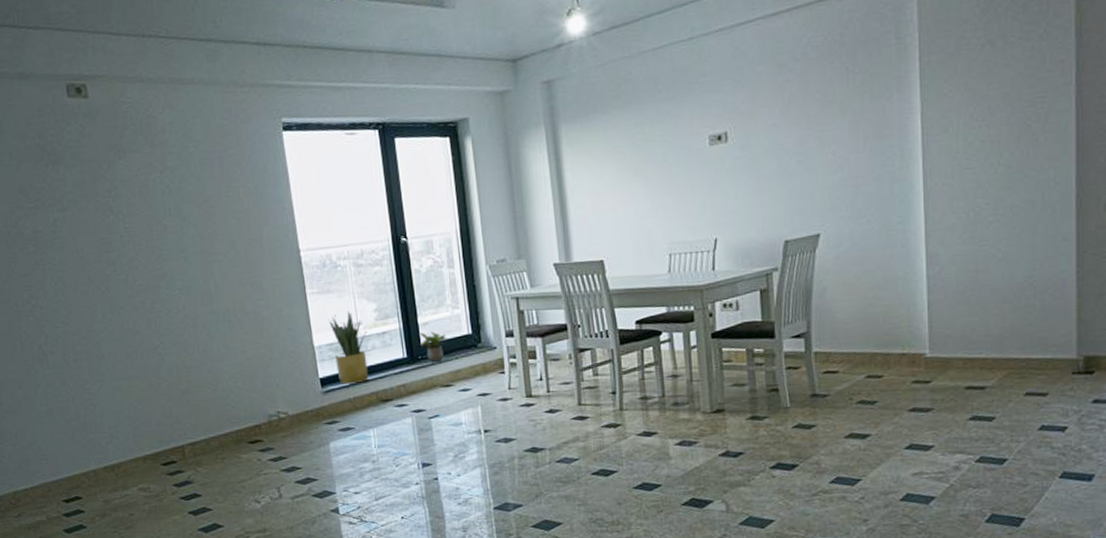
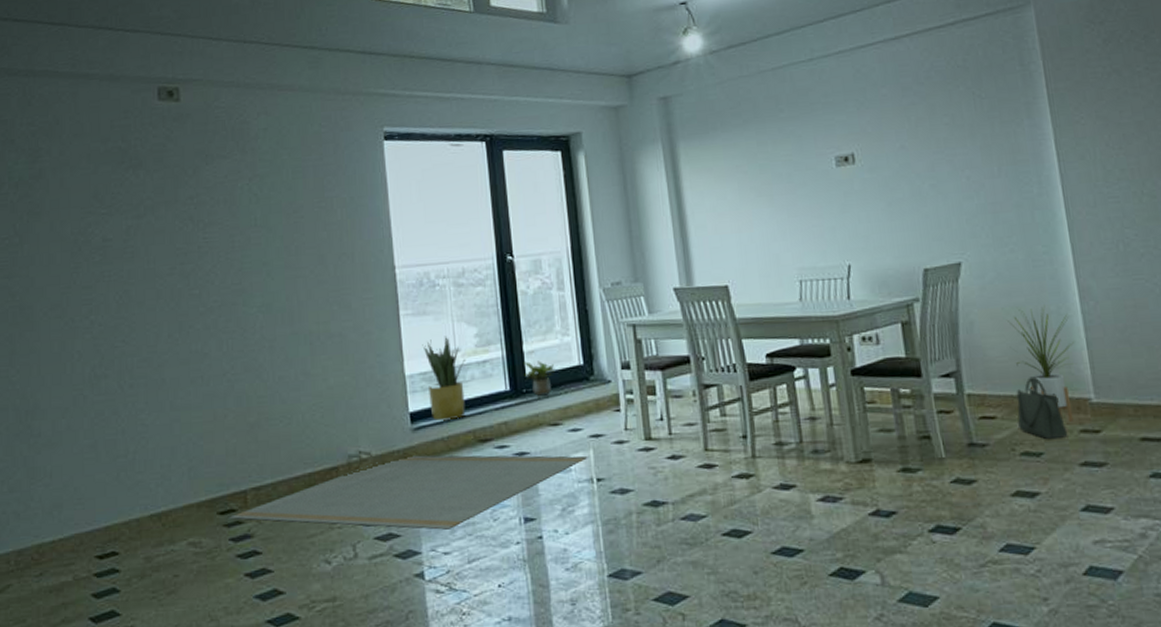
area rug: none [171,411,477,474] -> present [229,455,588,530]
house plant: none [858,271,916,374] -> present [1008,305,1077,422]
handbag: none [858,335,901,389] -> present [1016,376,1068,439]

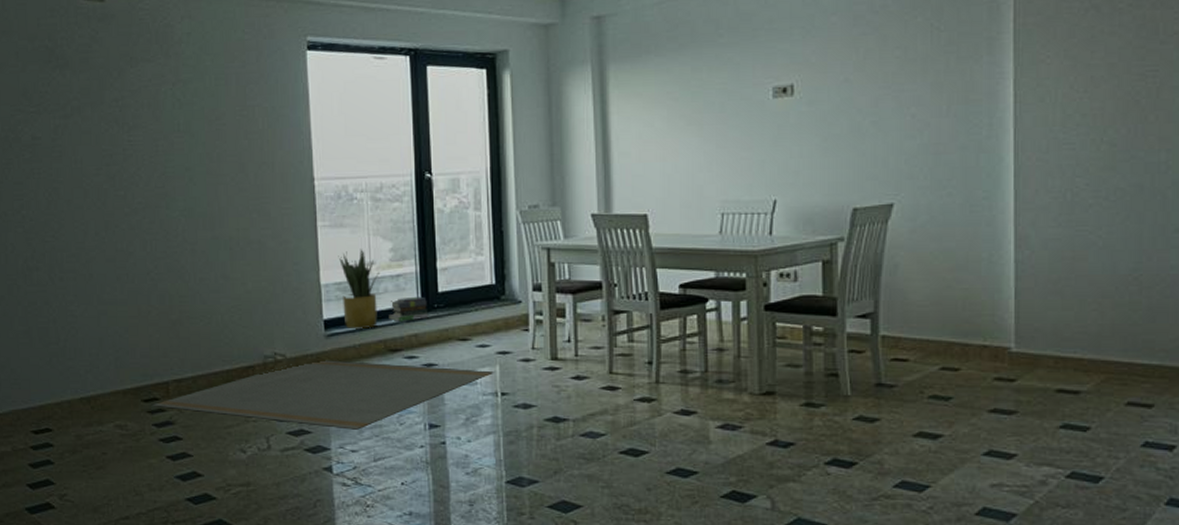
books: none [476,382,518,410] -> present [388,296,429,321]
potted plant: present [523,361,555,396] -> none [436,278,467,311]
house plant: present [1008,305,1077,422] -> none [934,251,1001,369]
handbag: present [1016,376,1068,439] -> none [931,322,981,384]

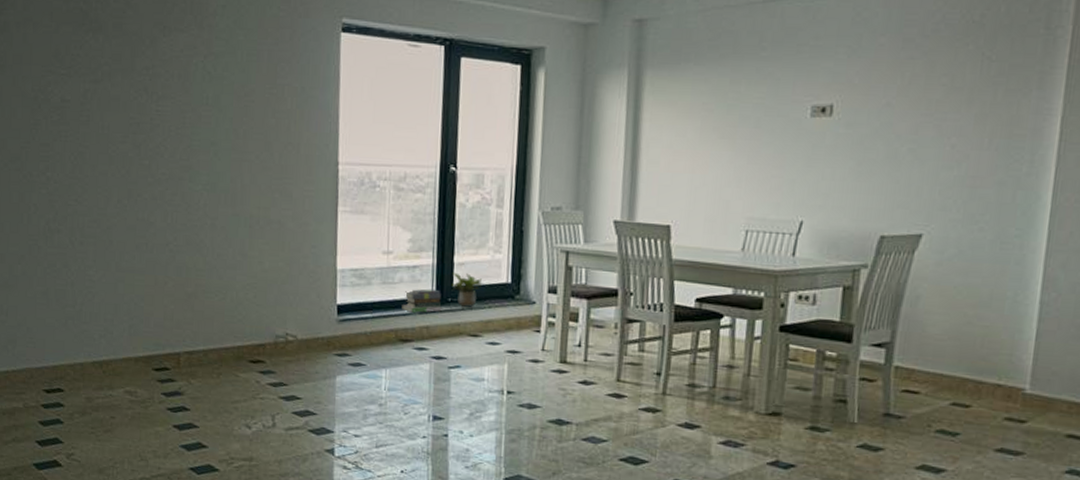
area rug: present [152,360,494,430] -> none [163,344,502,415]
planter: present [338,248,381,328] -> none [356,236,398,317]
potted plant: none [436,278,467,311] -> present [451,272,483,307]

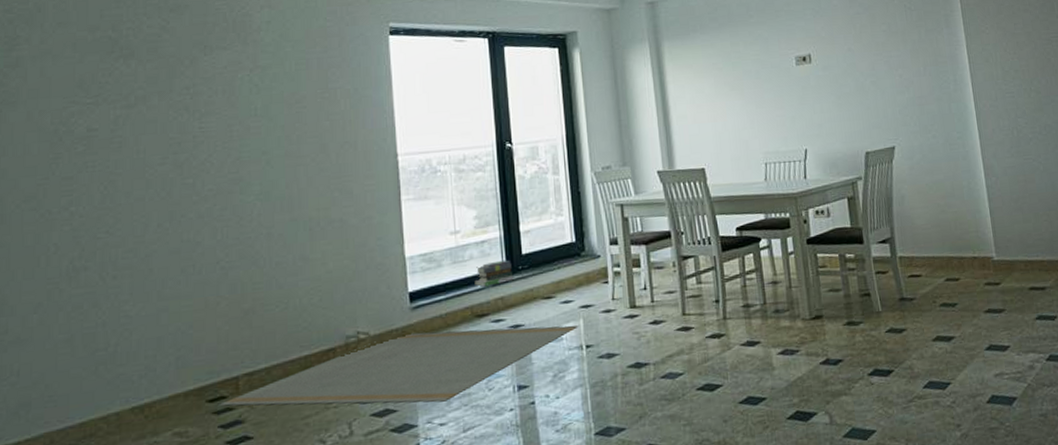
area rug: none [163,344,502,415] -> present [219,325,578,406]
potted plant: present [451,272,483,307] -> none [520,239,550,272]

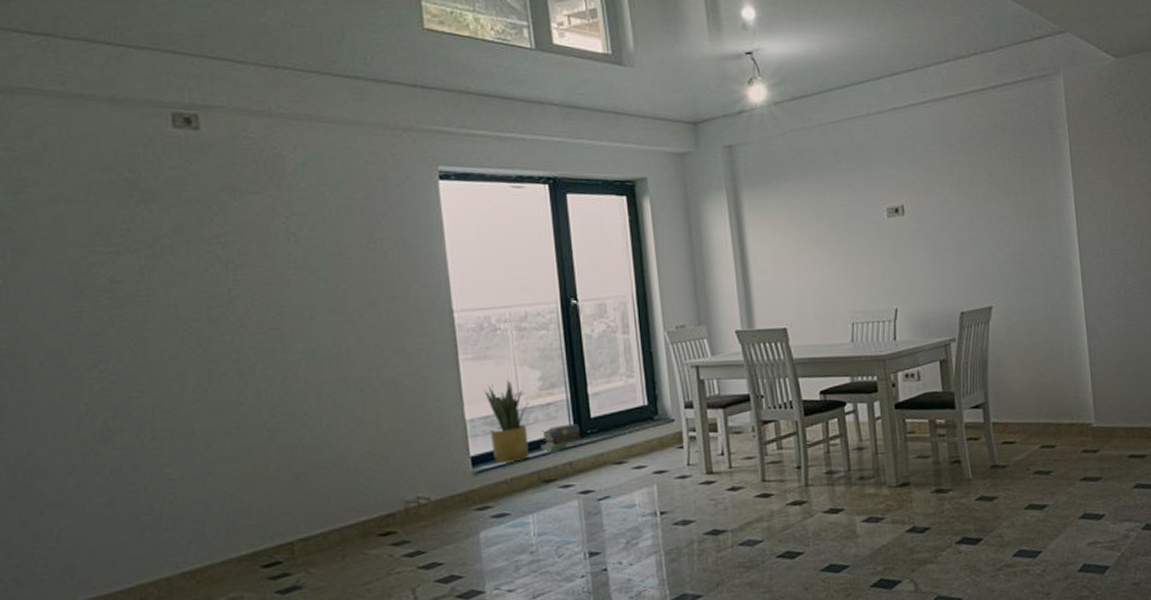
area rug: present [219,325,578,406] -> none [274,491,652,572]
planter: none [423,218,466,299] -> present [483,379,530,463]

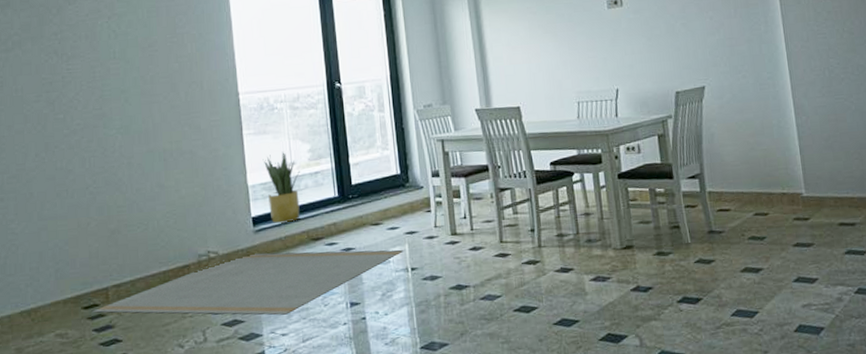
area rug: none [274,491,652,572] -> present [92,249,404,315]
books: present [540,423,582,451] -> none [310,189,345,213]

